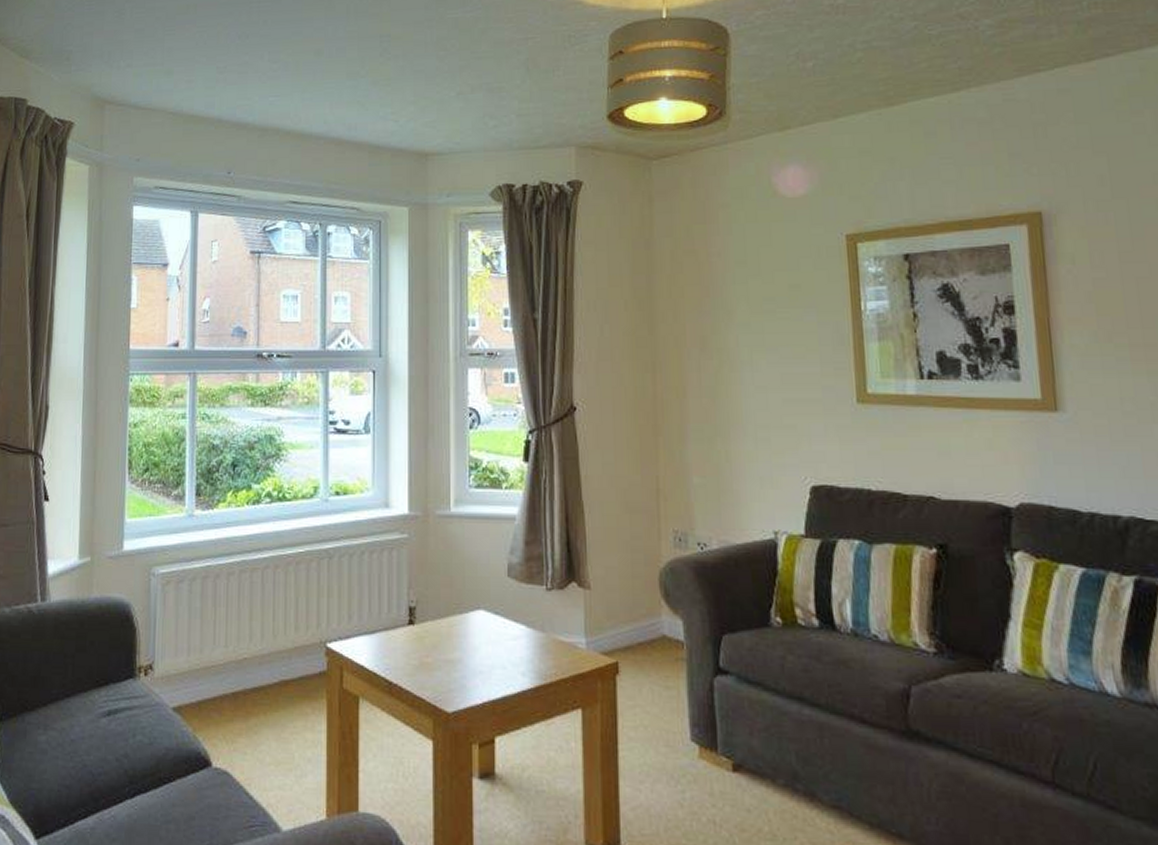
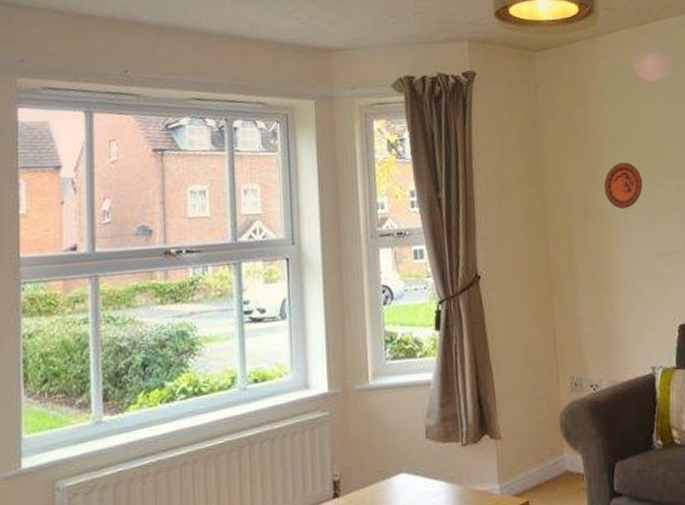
decorative plate: none [726,291,775,344] -> present [604,162,643,209]

